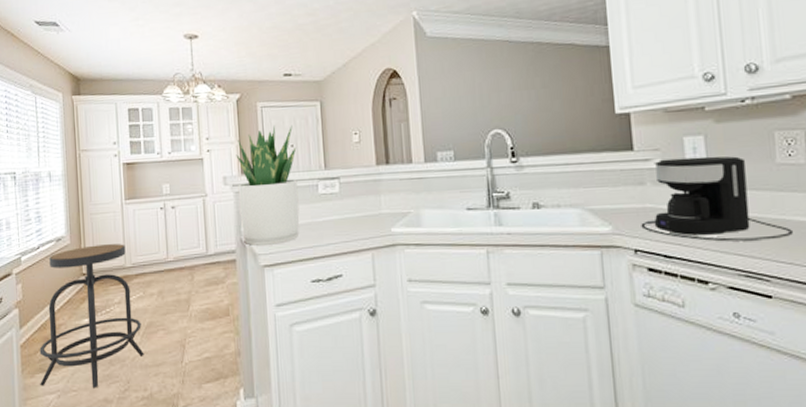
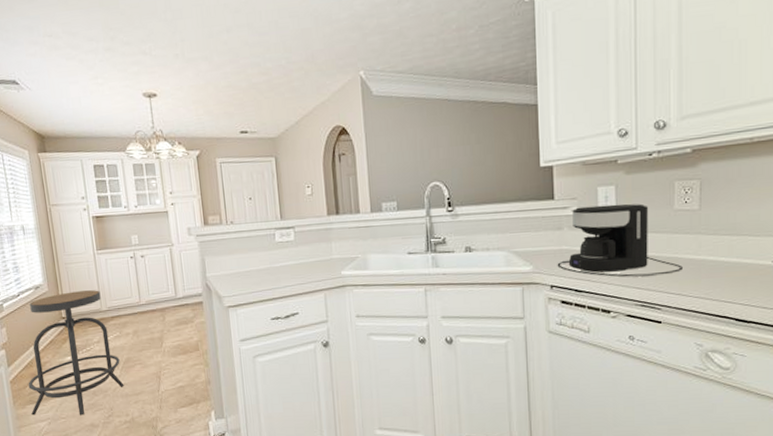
planter: present [236,125,300,246] -> none [198,179,259,289]

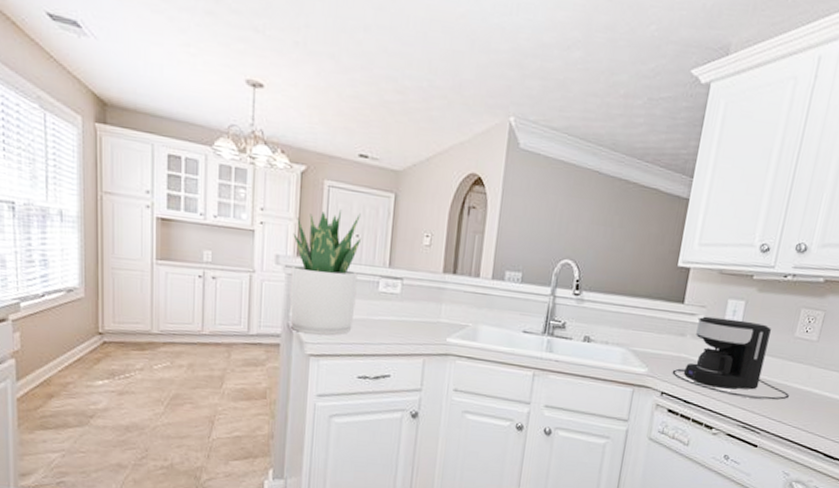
bar stool: present [28,290,124,416] -> none [41,303,167,453]
planter: none [198,179,259,289] -> present [289,209,362,336]

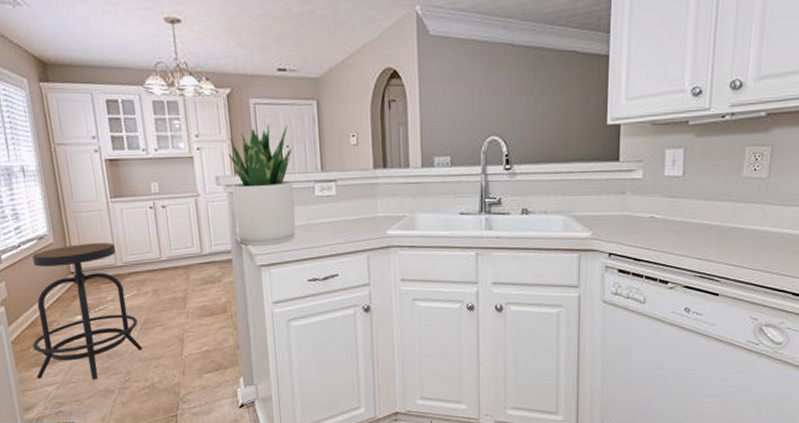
bar stool: none [41,303,167,453] -> present [32,243,143,380]
coffee maker: present [672,316,789,400] -> none [617,168,745,247]

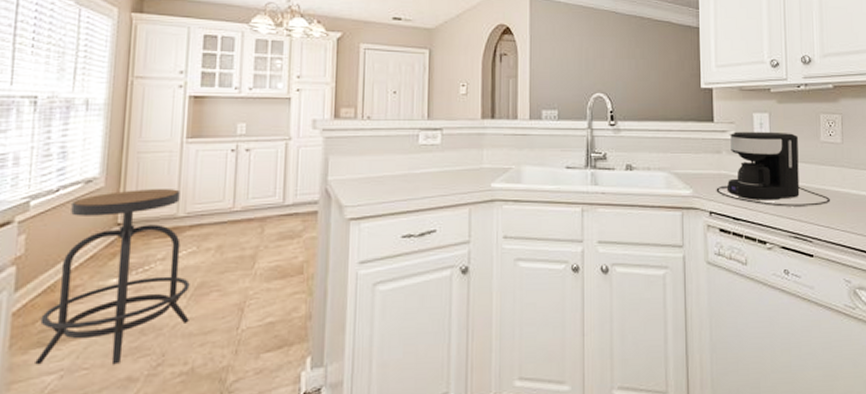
planter: present [228,124,296,246] -> none [327,69,399,196]
coffee maker: none [617,168,745,247] -> present [716,131,830,207]

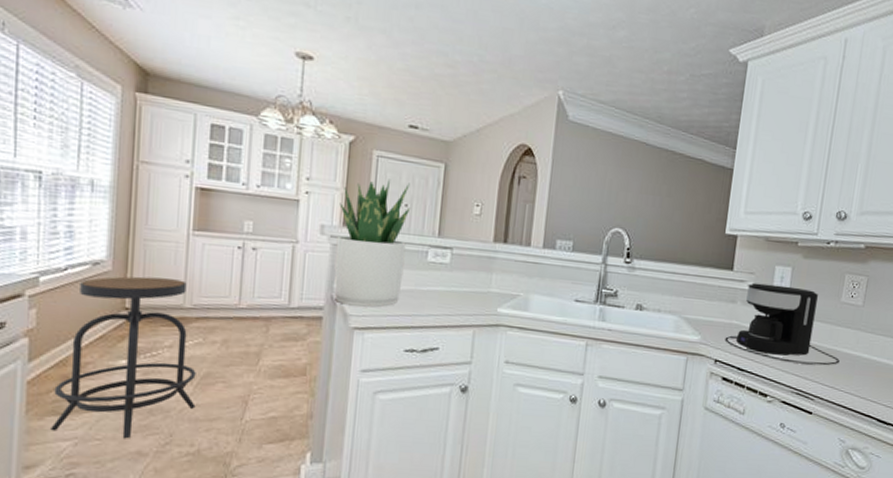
planter: none [327,69,399,196] -> present [334,179,411,308]

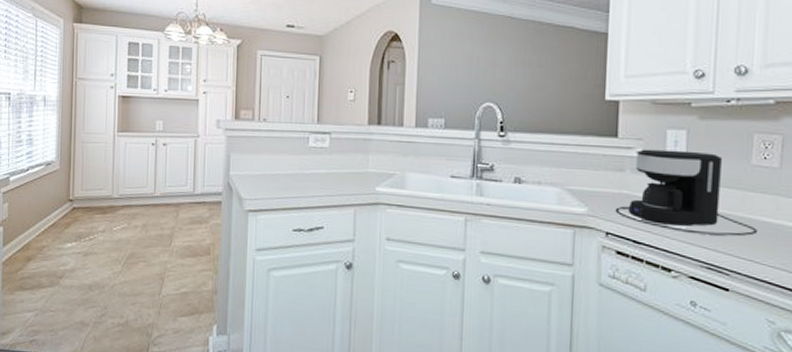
bar stool: present [51,276,196,439] -> none [19,173,124,311]
planter: present [334,179,411,308] -> none [229,74,292,191]

